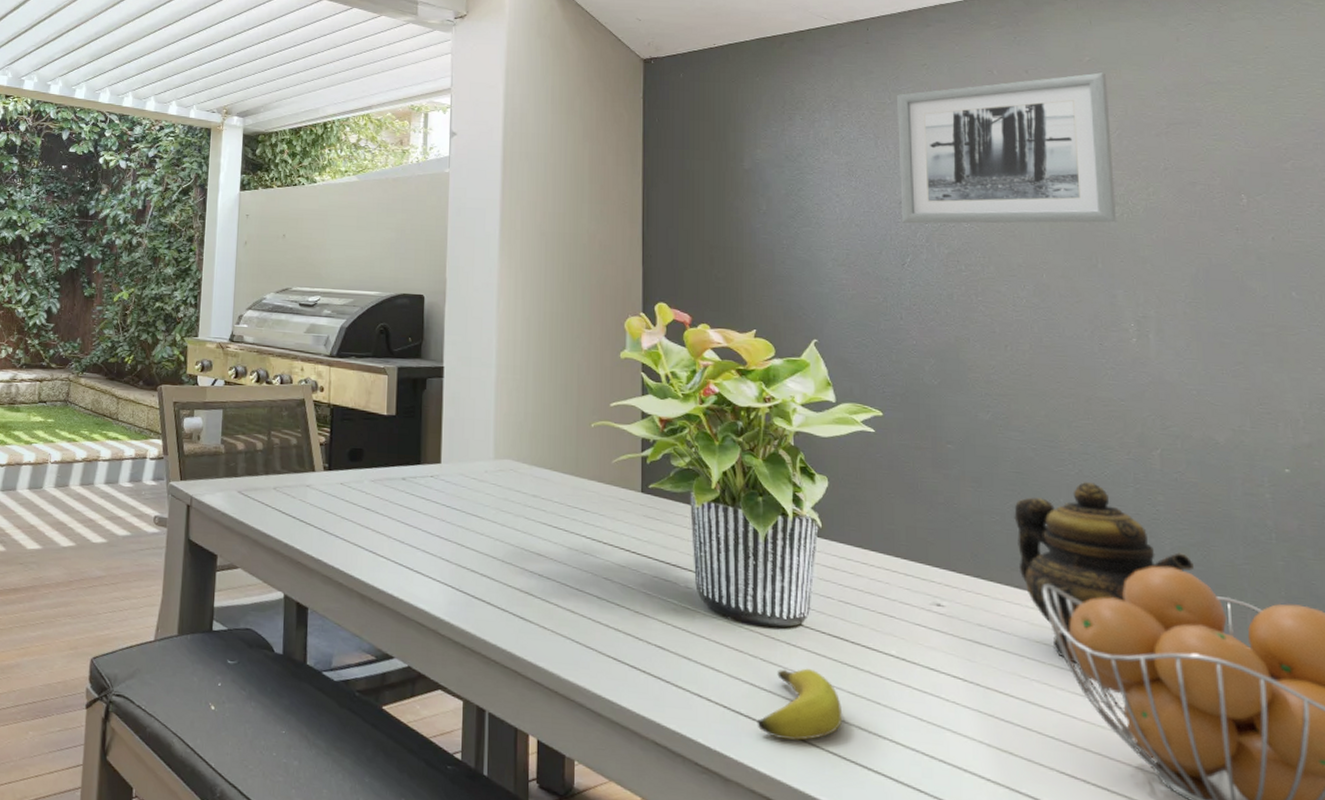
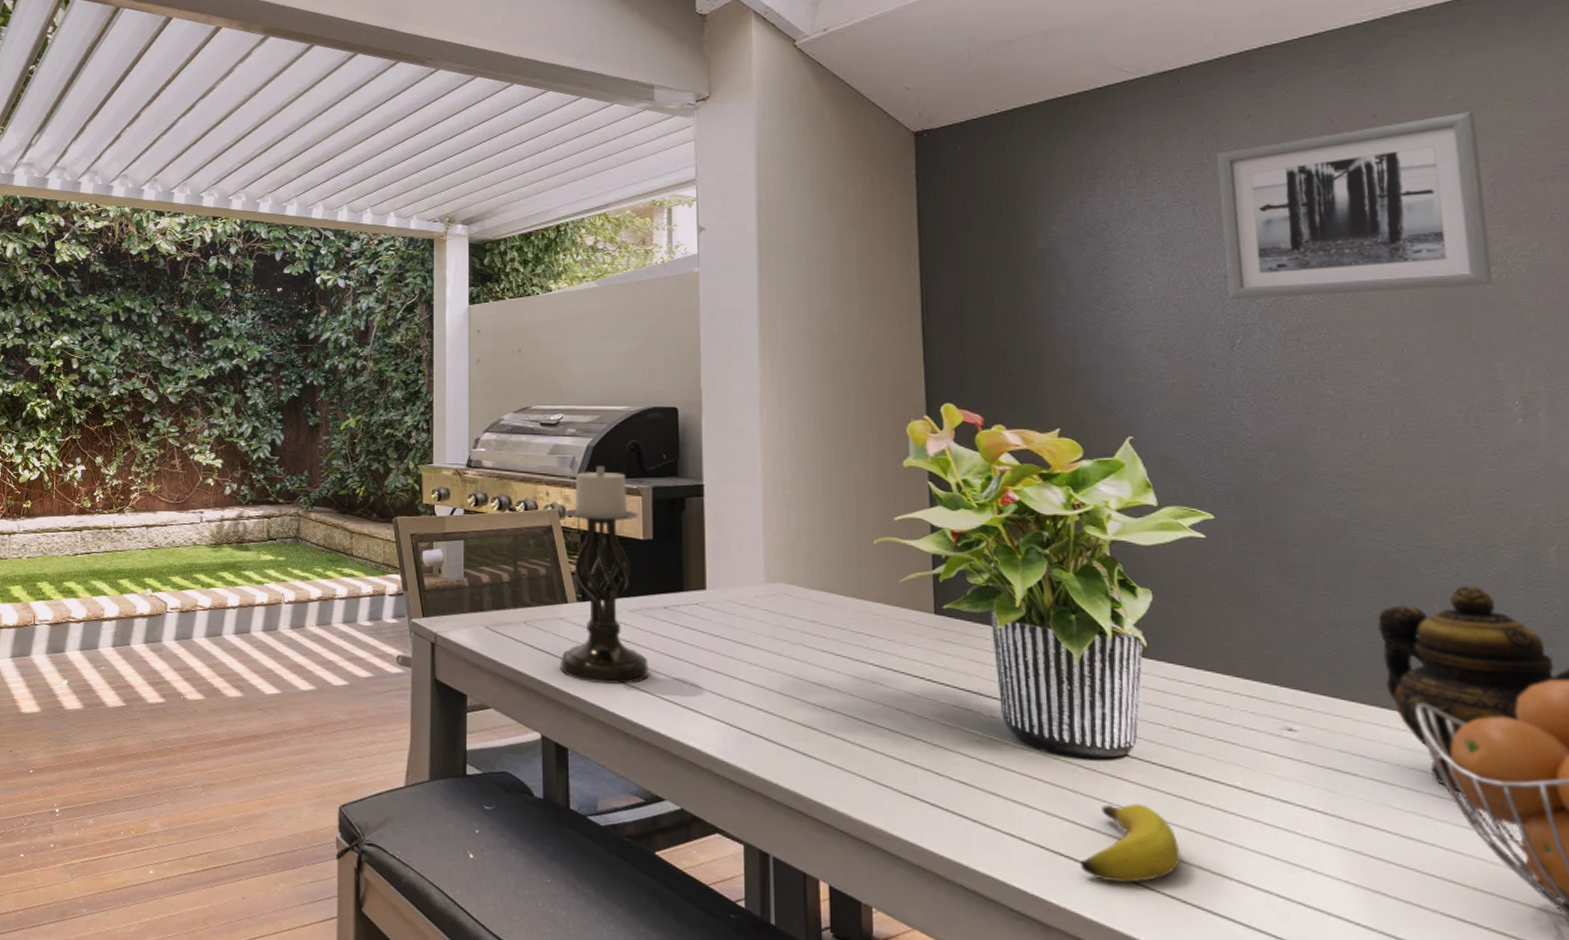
candle holder: none [304,345,387,549] -> present [560,465,650,684]

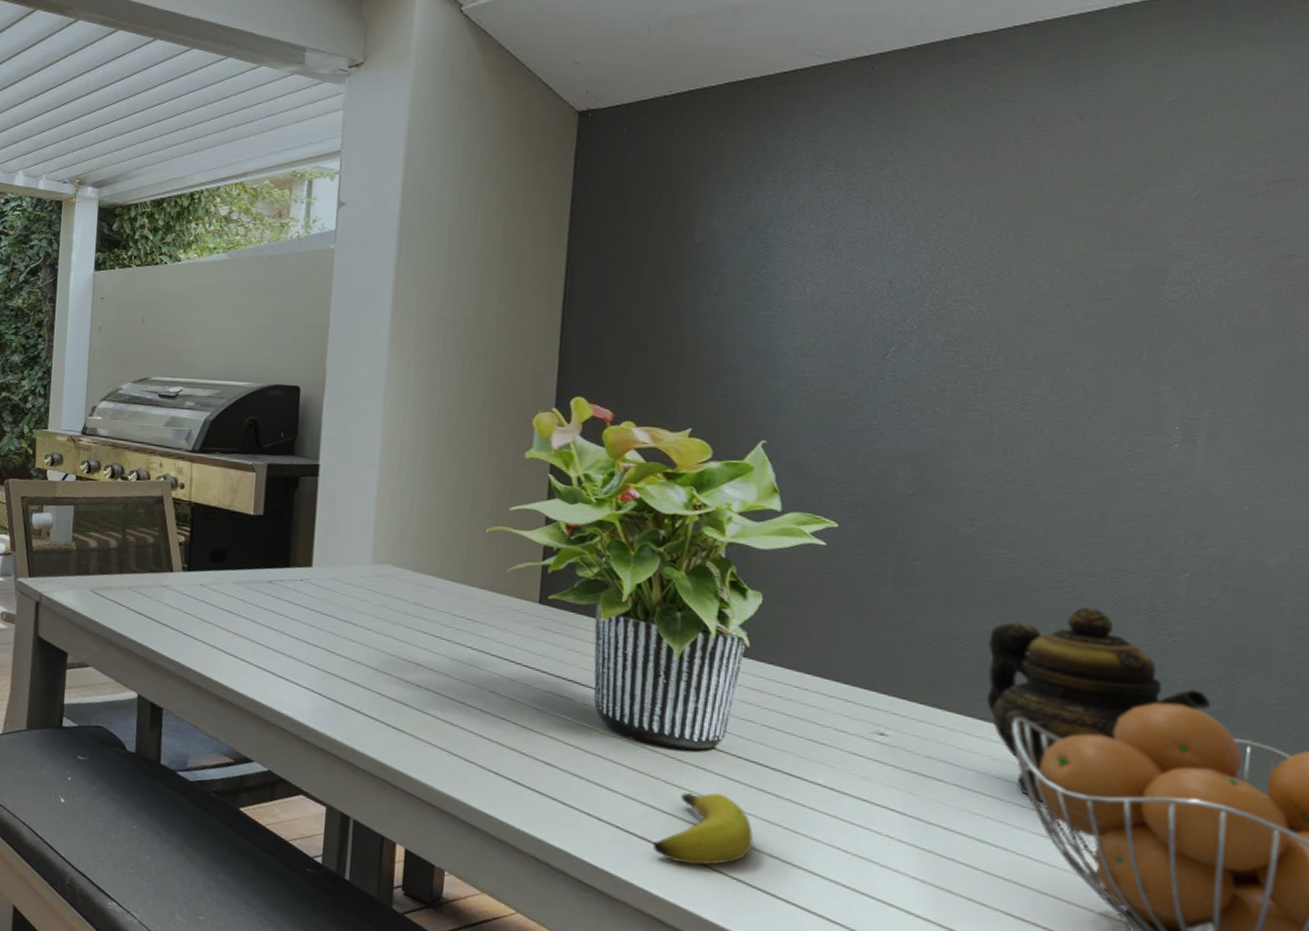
candle holder: present [560,465,650,684] -> none [160,440,252,652]
wall art: present [1217,112,1493,300] -> none [890,117,1193,307]

